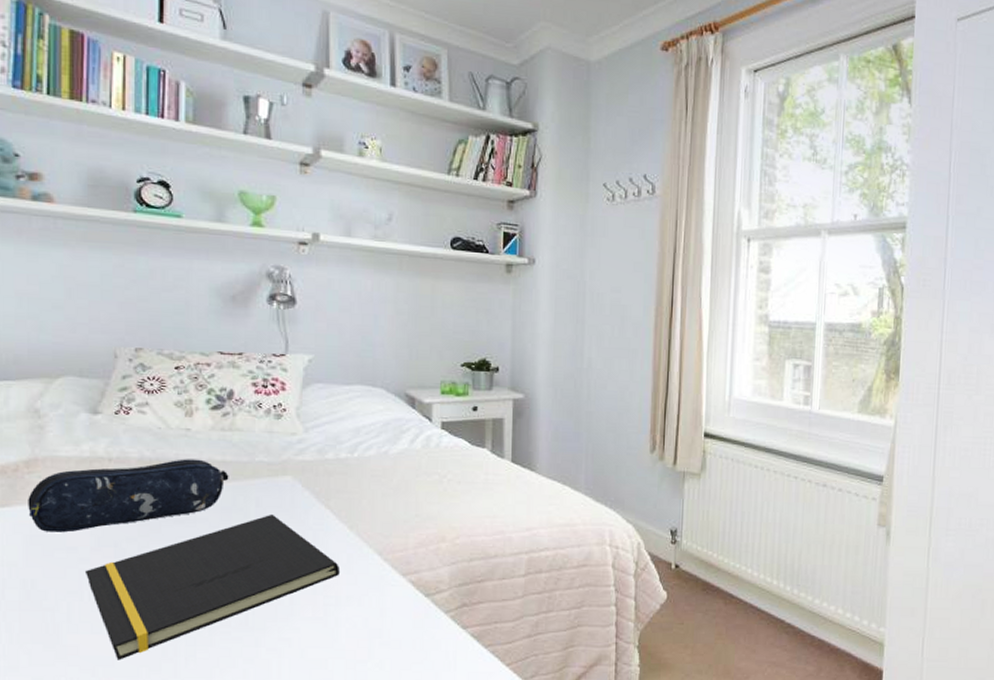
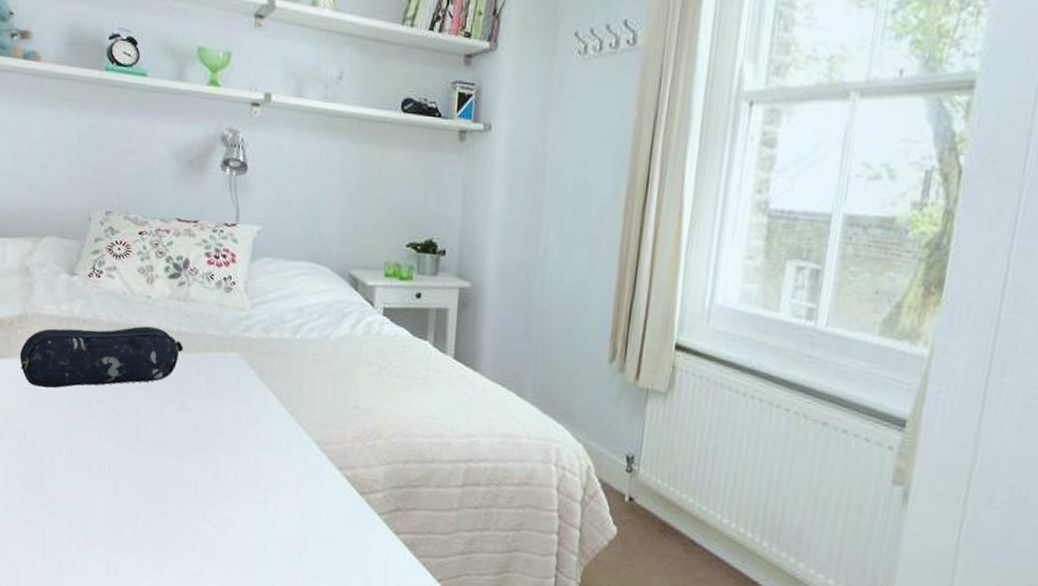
notepad: present [84,513,341,660] -> none [63,389,281,516]

